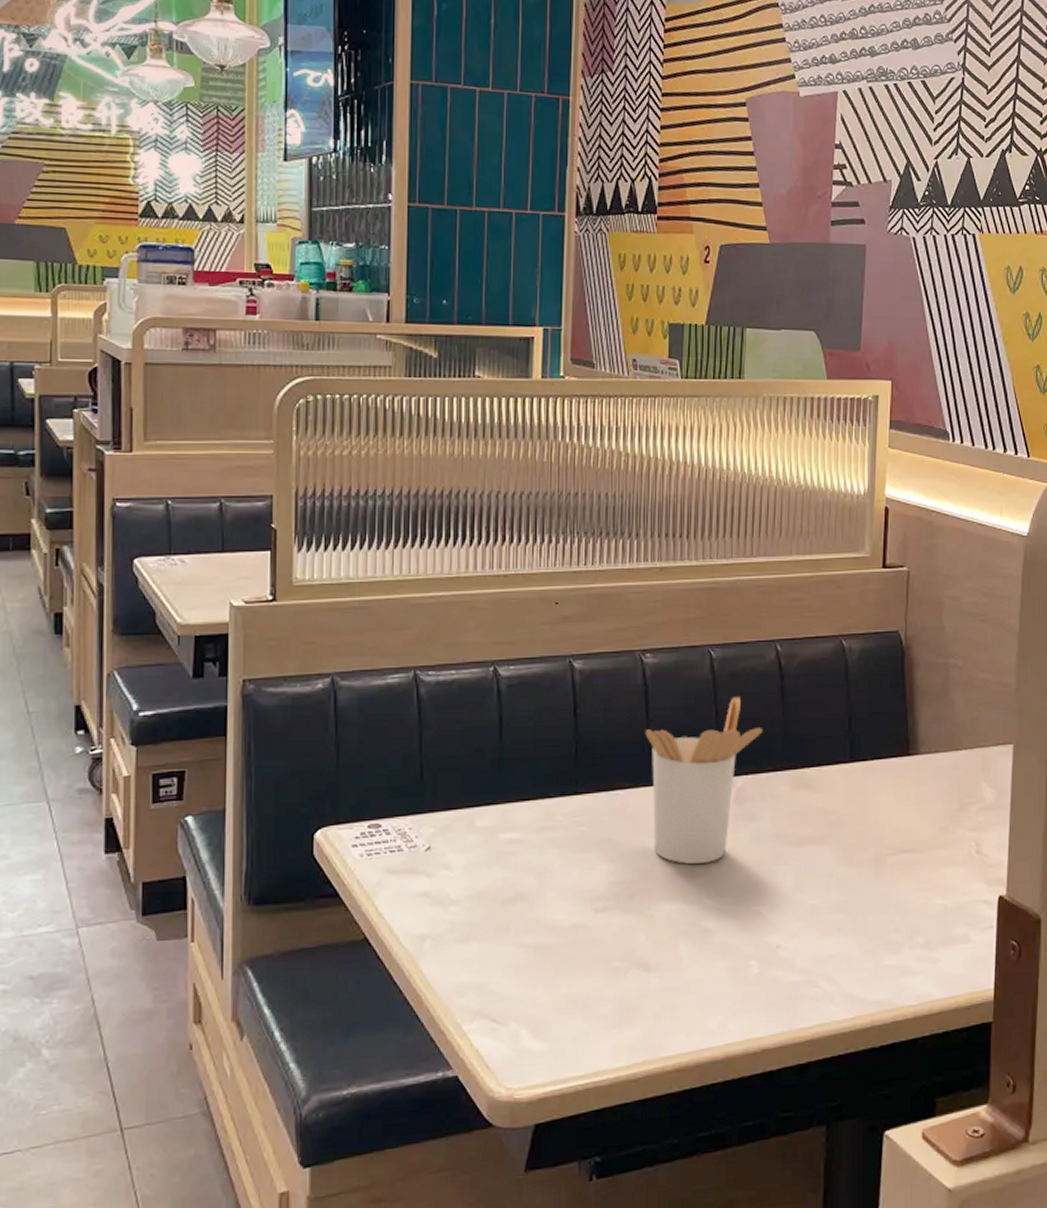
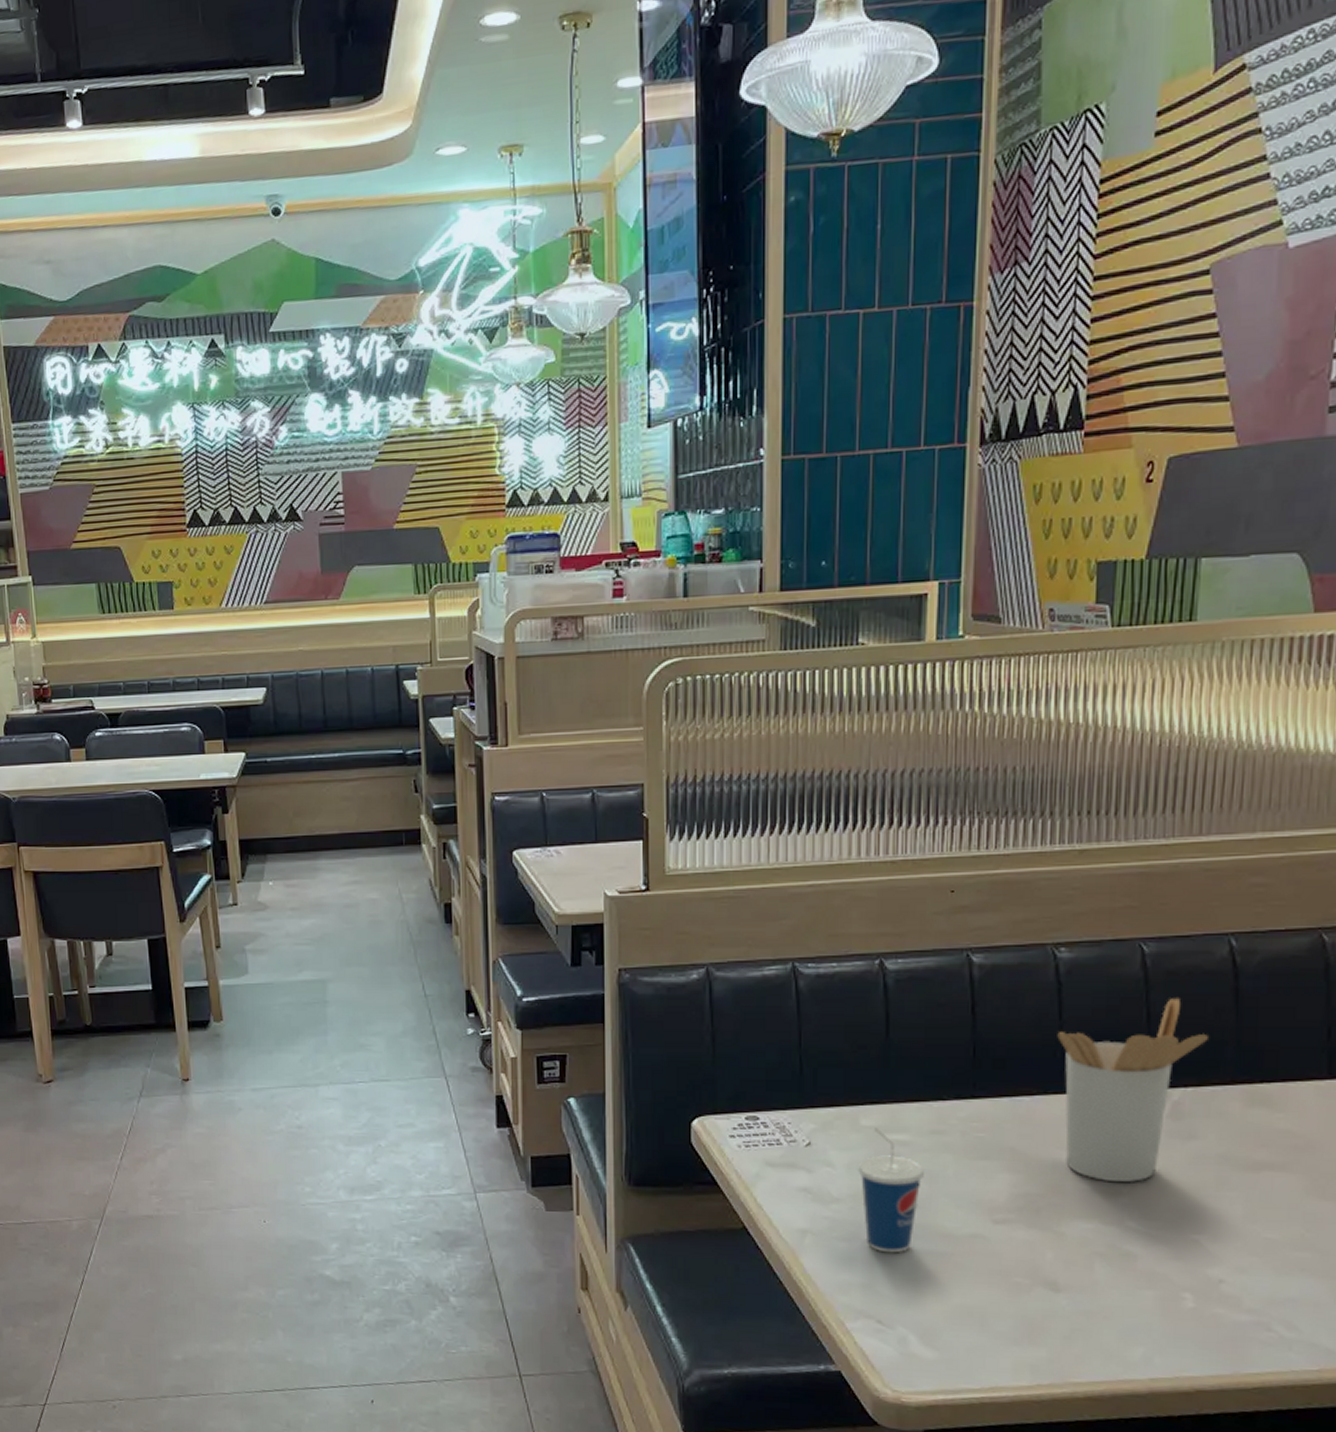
cup: none [474,827,534,951] -> present [858,1127,924,1253]

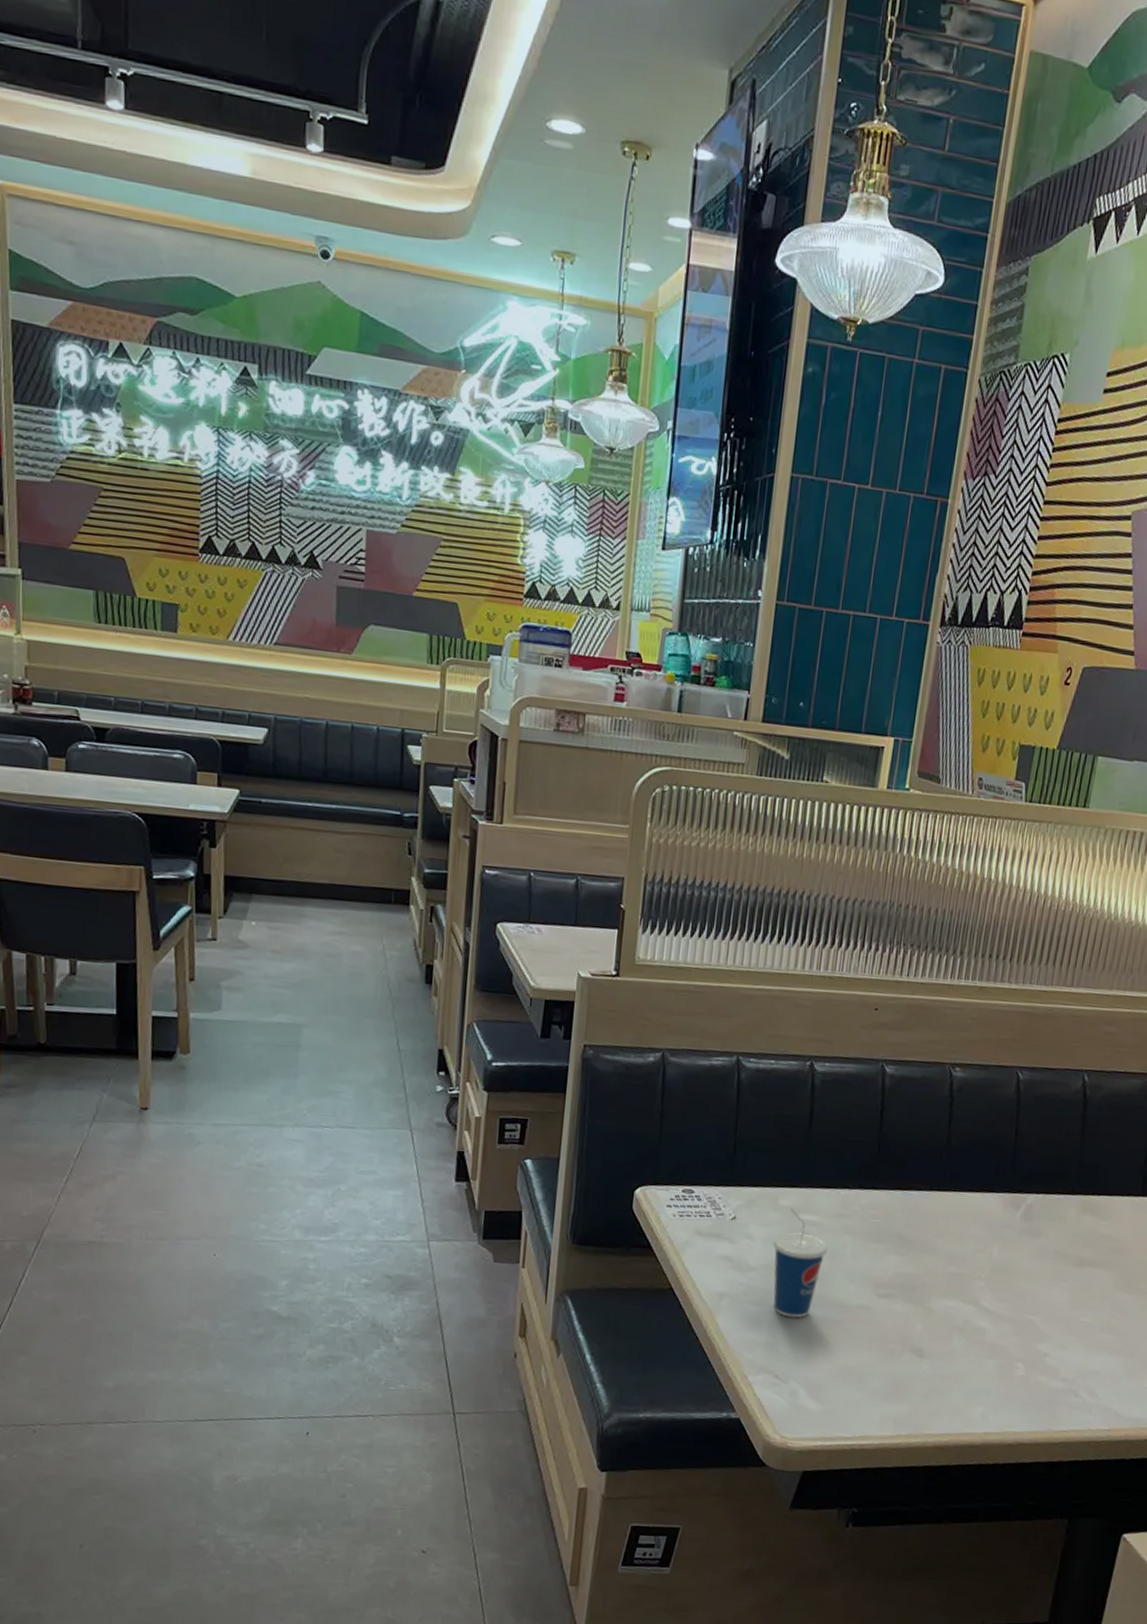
utensil holder: present [1057,998,1208,1182] -> none [940,1119,1059,1269]

